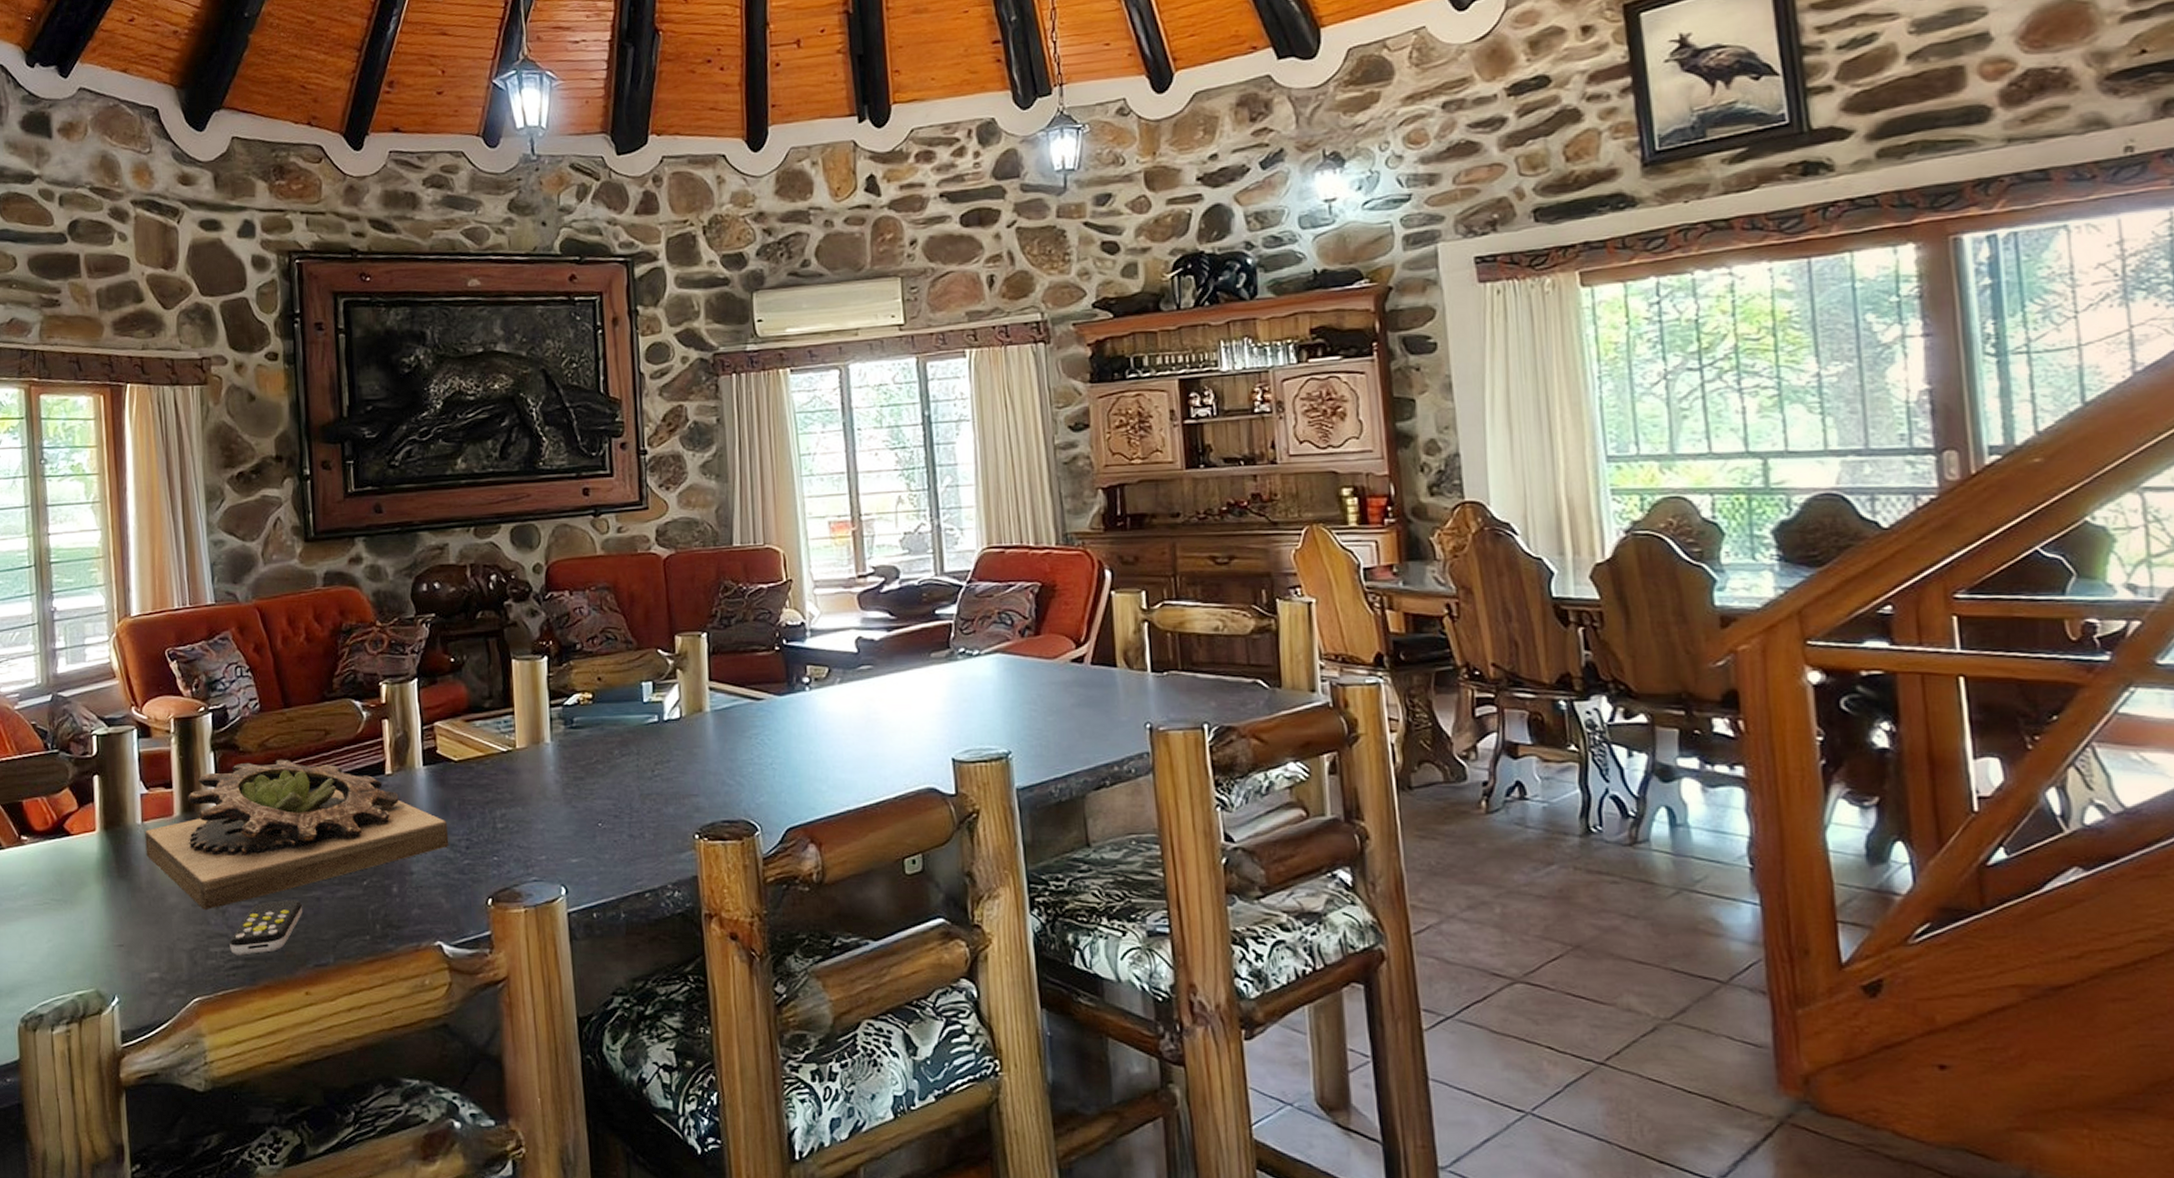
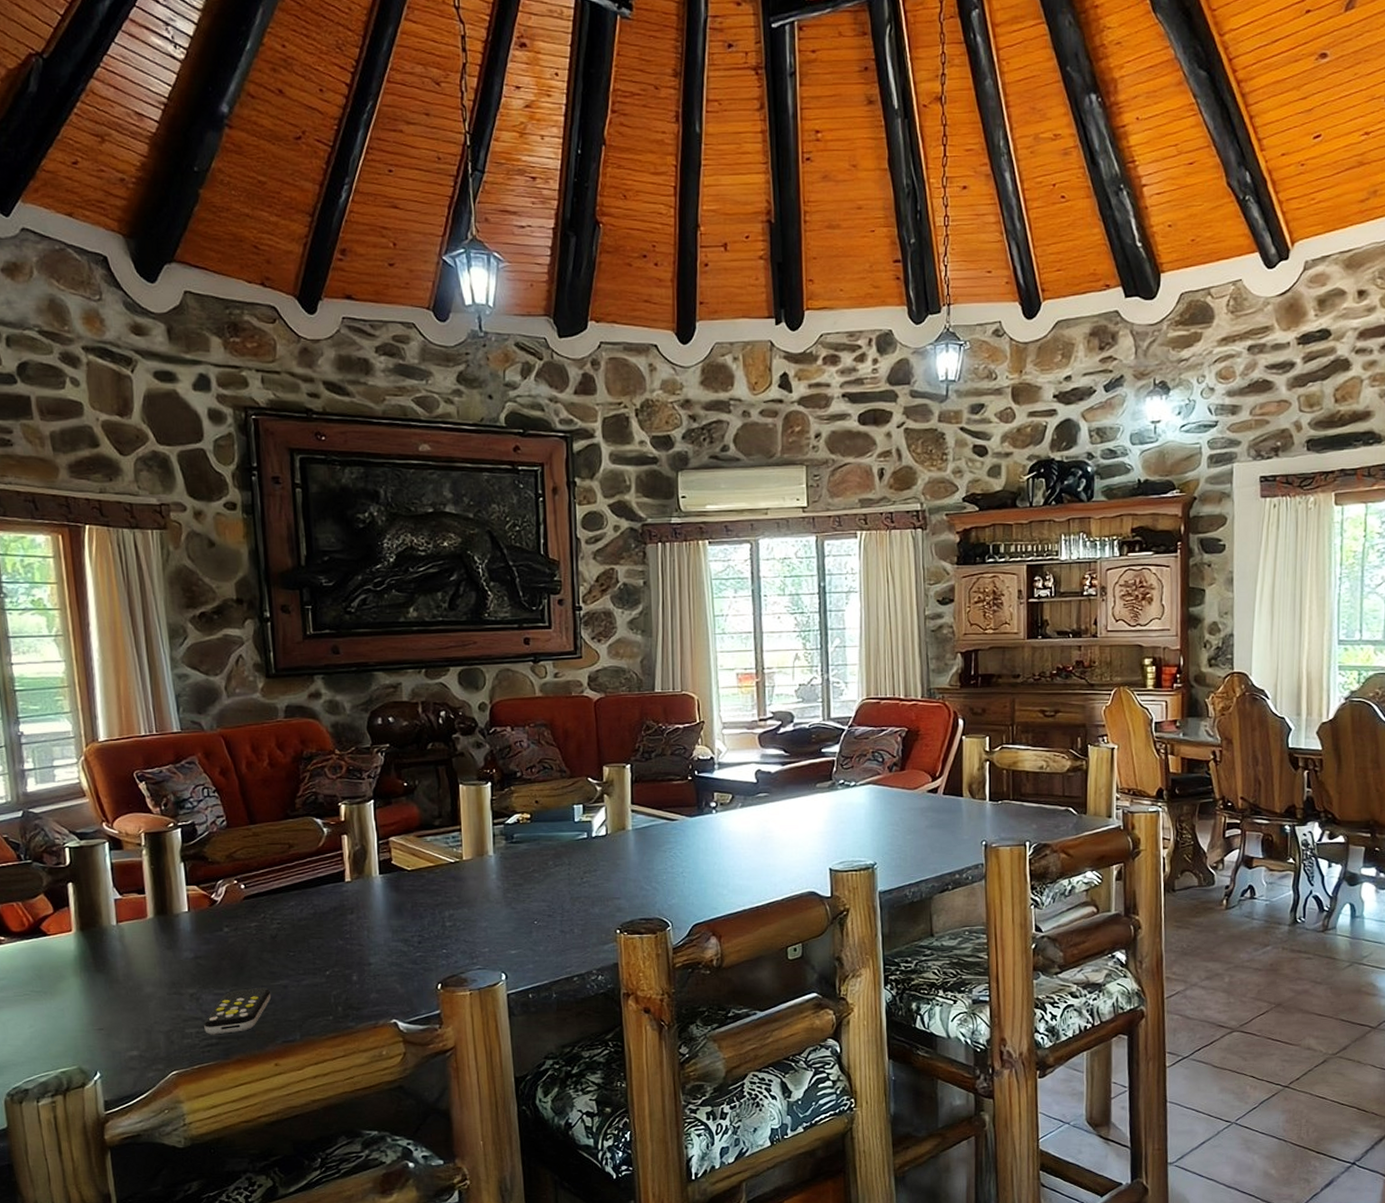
succulent planter: present [145,759,449,910] -> none [120,868,403,997]

